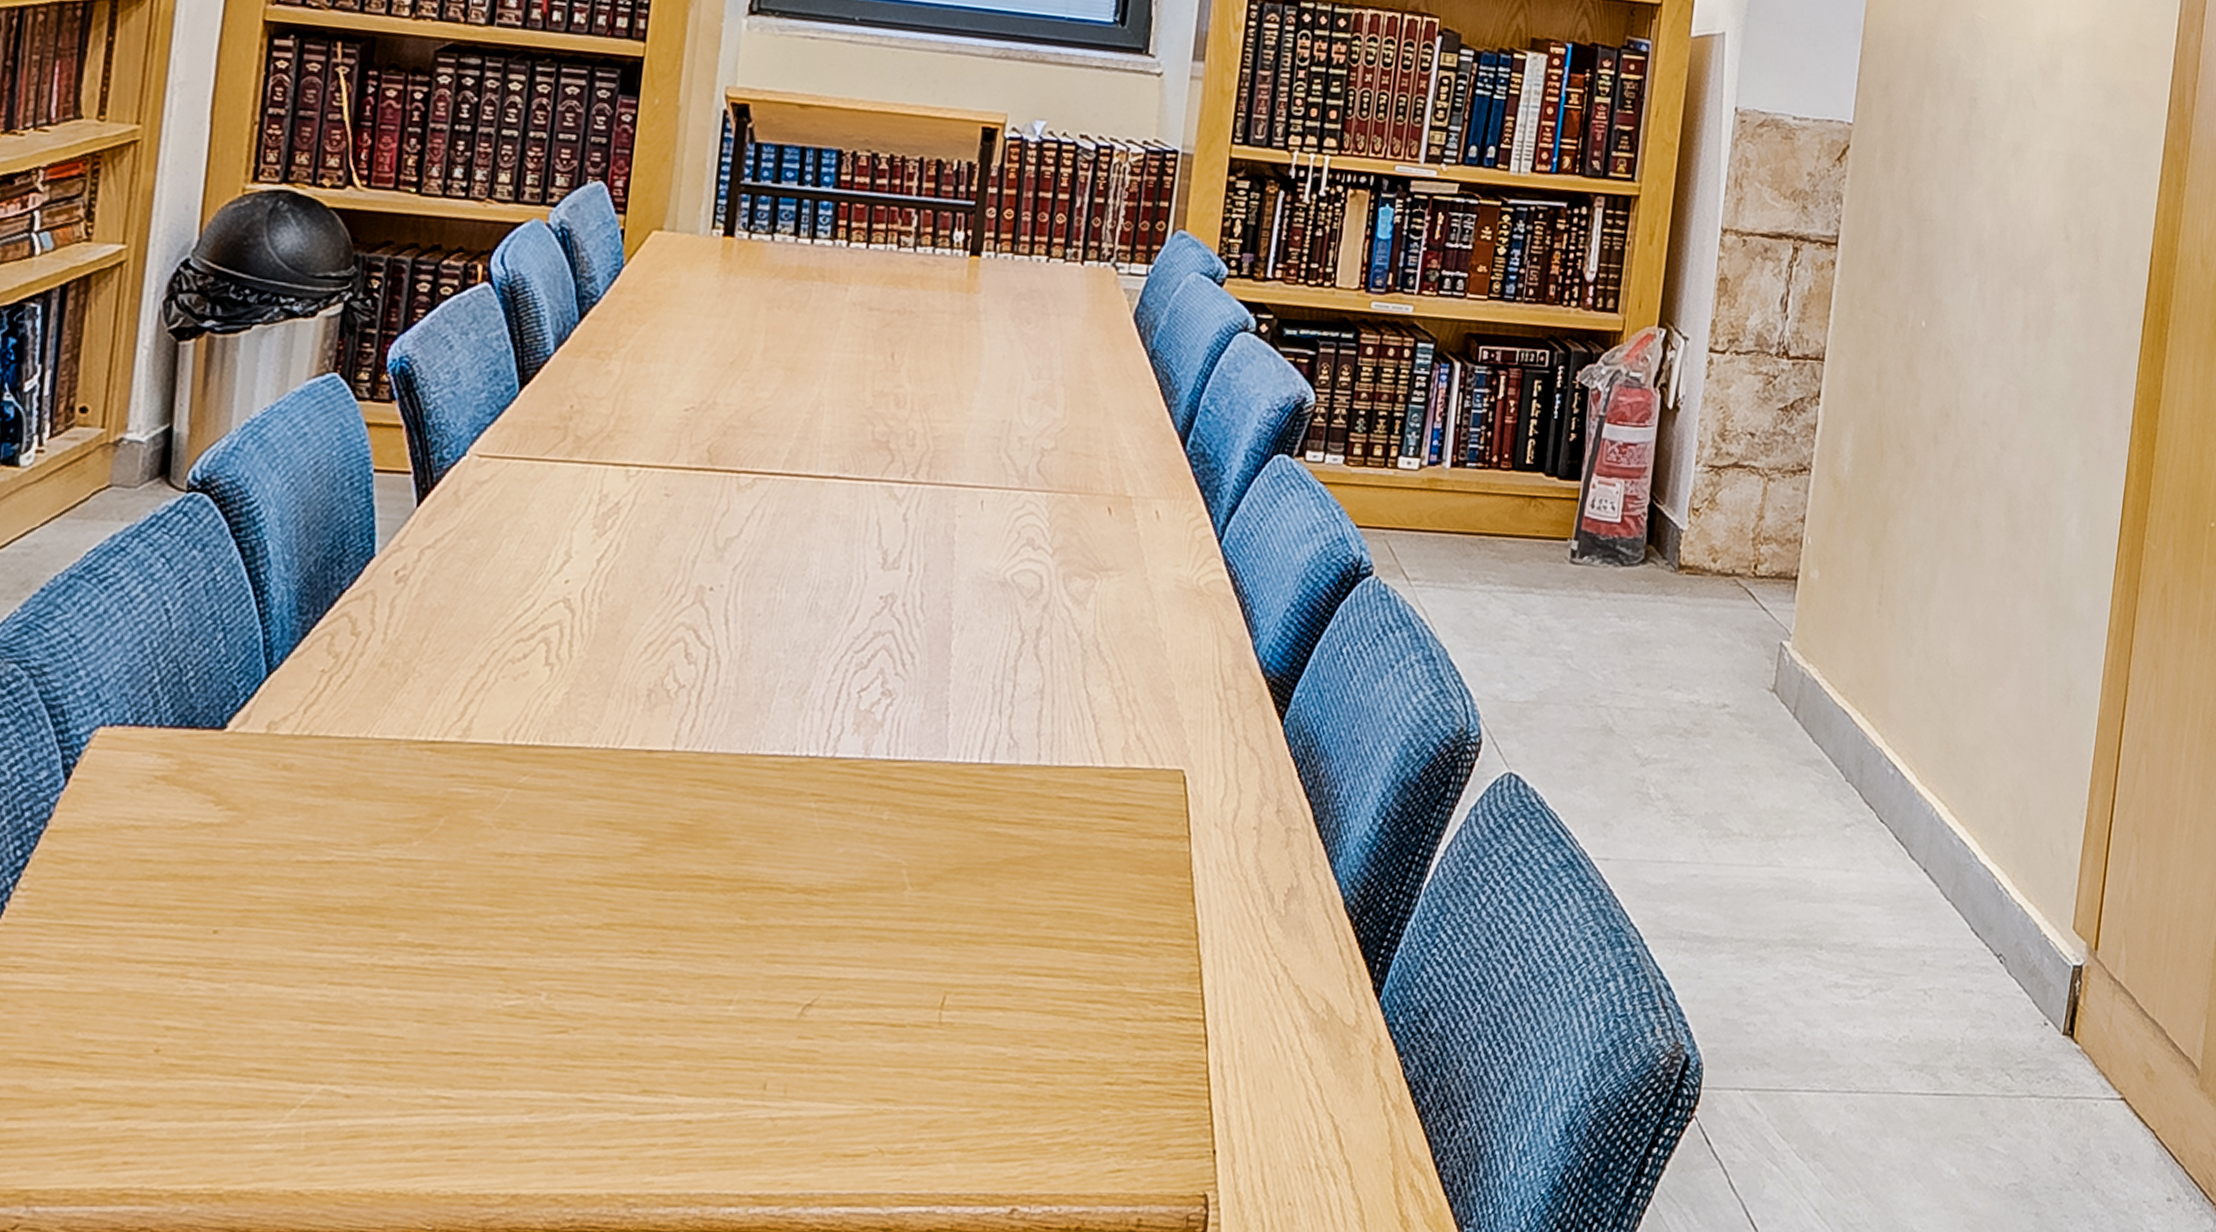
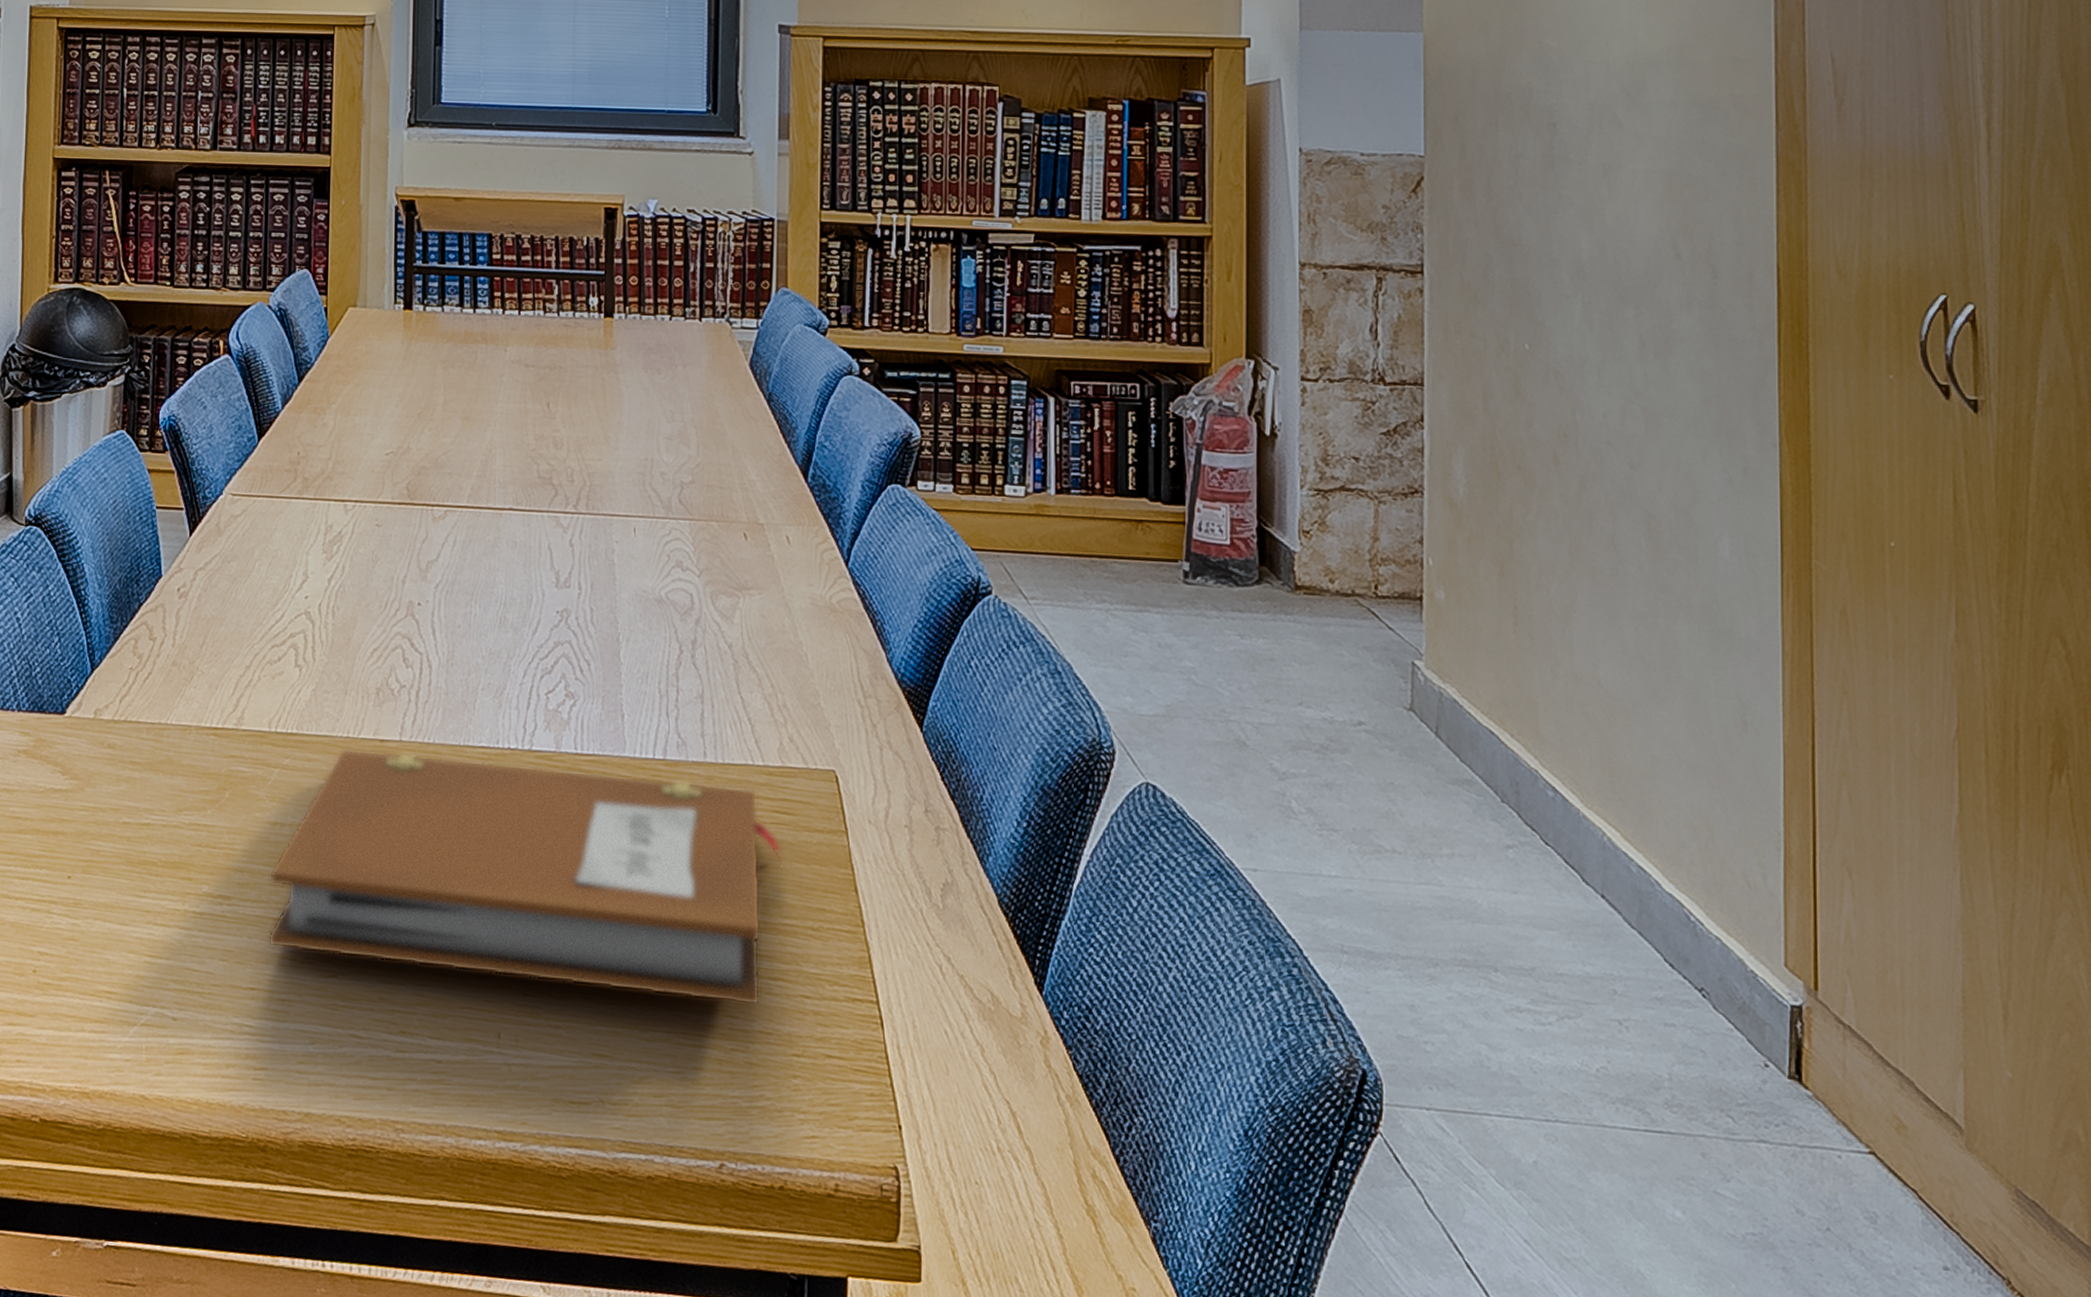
notebook: none [480,762,1116,1033] -> present [267,749,781,1006]

